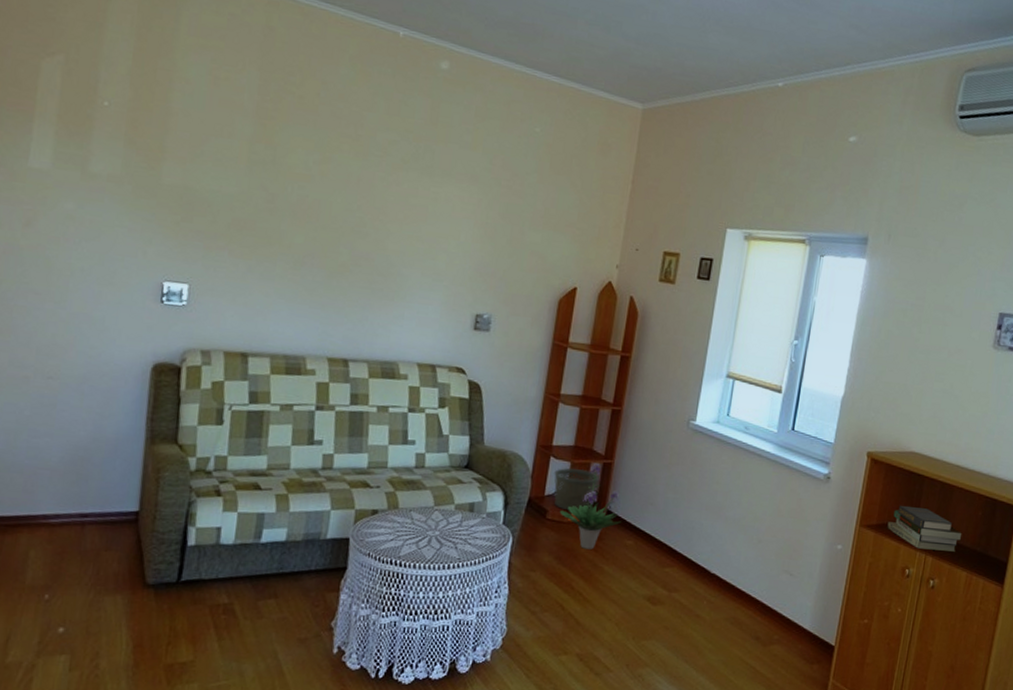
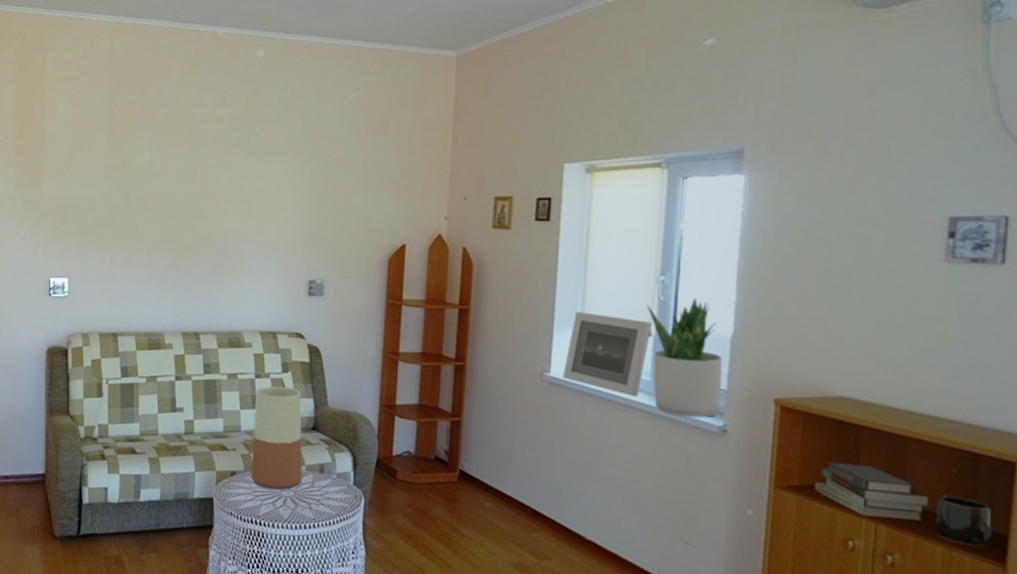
vase: none [395,421,457,529] -> present [251,386,303,490]
basket: present [554,467,601,511] -> none [400,426,450,471]
potted plant: present [559,463,622,549] -> none [409,421,478,511]
picture frame: none [706,367,784,446] -> present [563,312,652,397]
planter: none [778,362,833,467] -> present [646,298,722,418]
mug: none [963,532,999,572] -> present [936,495,992,548]

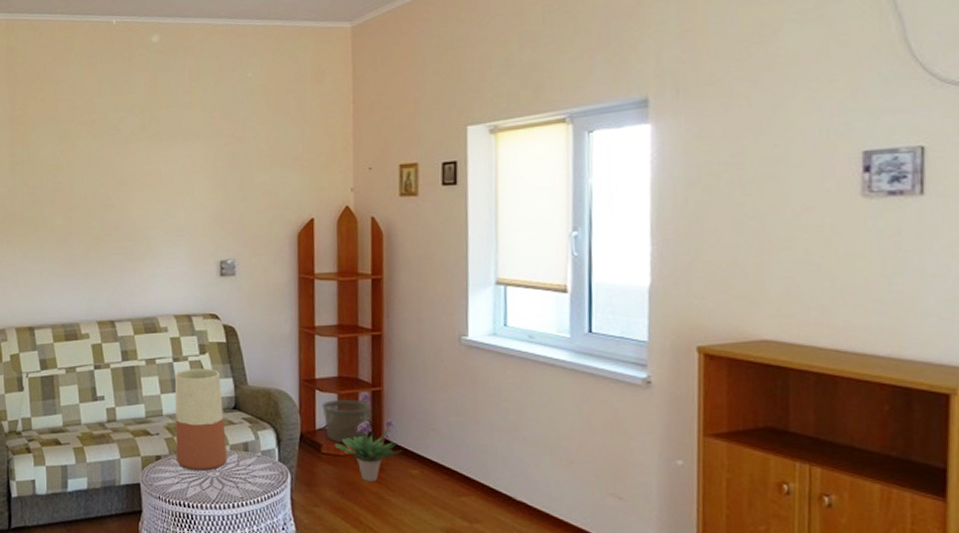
basket: none [400,426,450,471] -> present [322,399,371,443]
potted plant: none [409,421,478,511] -> present [334,392,403,481]
picture frame: present [563,312,652,397] -> none [481,273,568,354]
planter: present [646,298,722,418] -> none [560,251,642,372]
books: present [814,461,928,520] -> none [744,406,861,459]
mug: present [936,495,992,548] -> none [871,432,930,483]

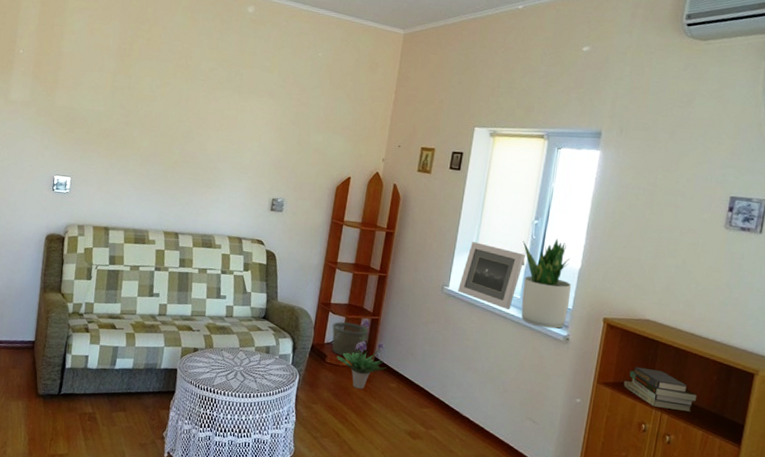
vase: present [174,368,227,471] -> none [210,281,257,365]
picture frame: none [481,273,568,354] -> present [458,242,526,310]
planter: none [560,251,642,372] -> present [521,239,571,329]
books: none [744,406,861,459] -> present [623,366,697,412]

